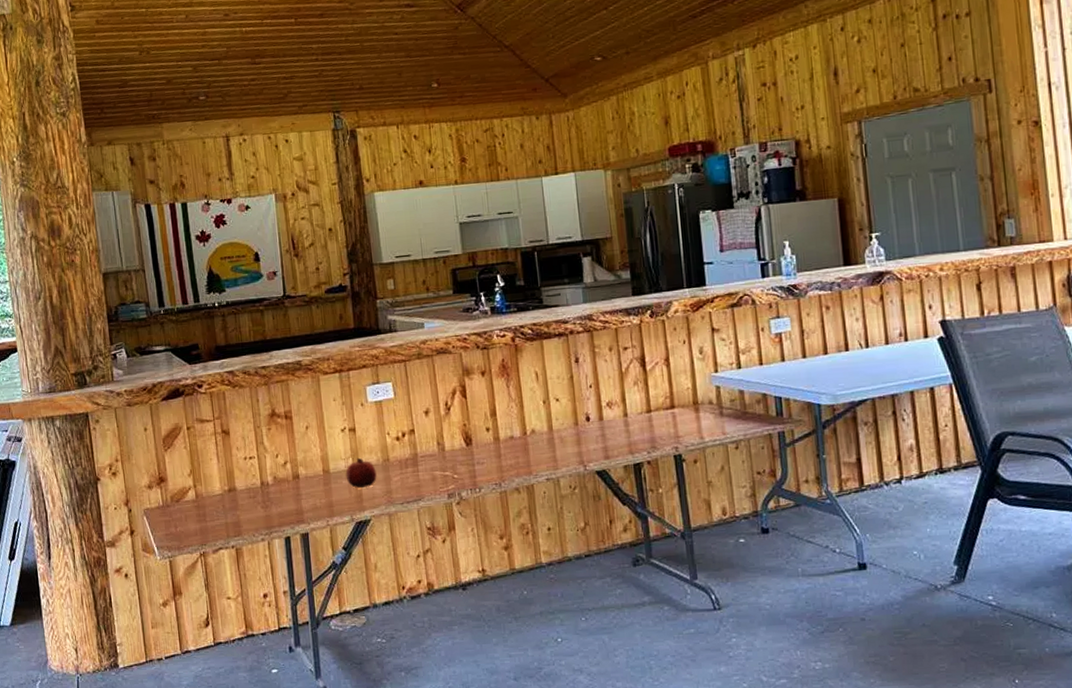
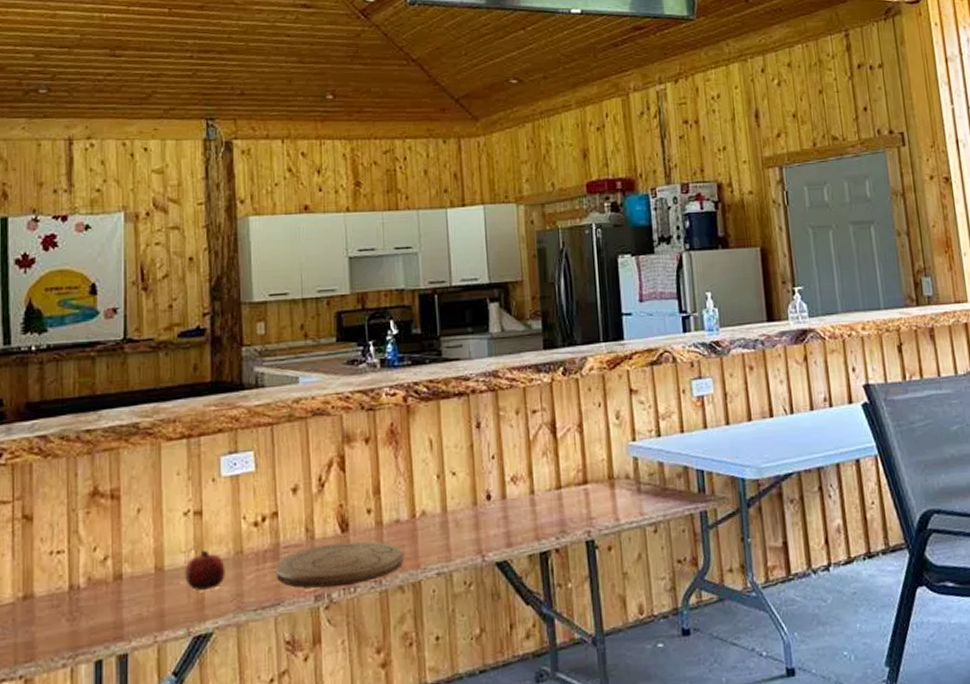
cutting board: none [416,452,518,488] -> present [276,541,403,588]

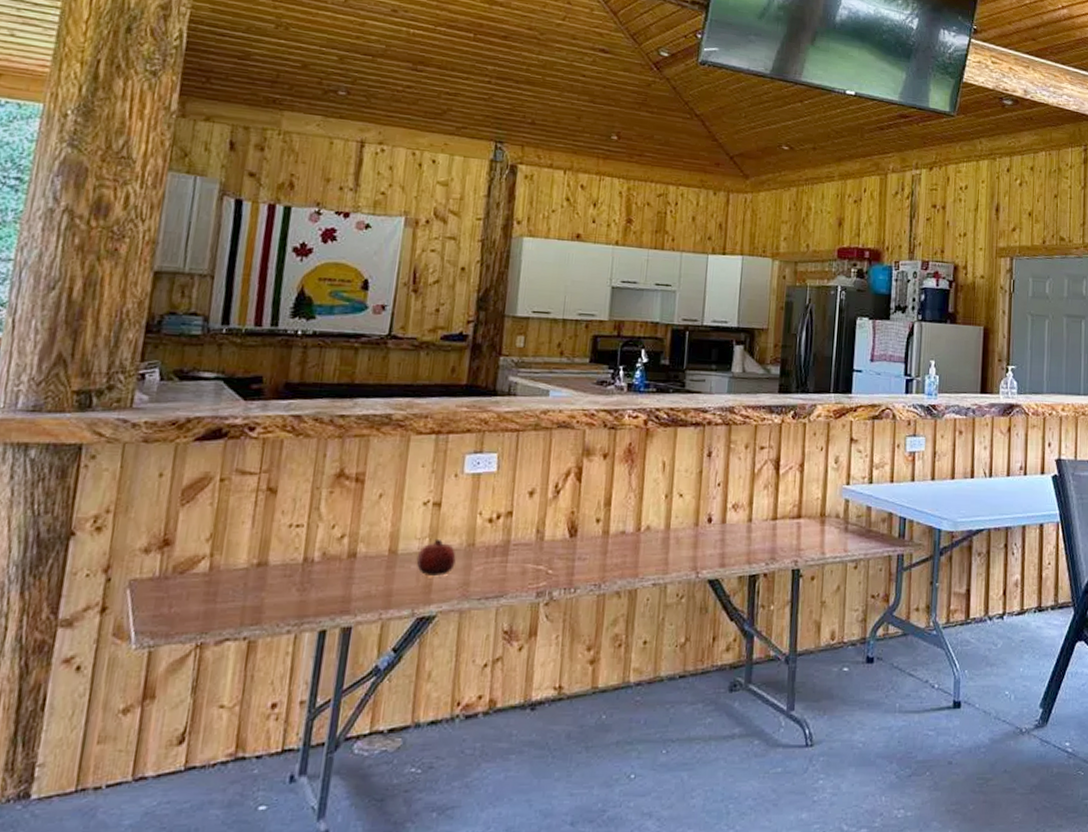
cutting board: present [276,541,403,588] -> none [503,546,624,585]

